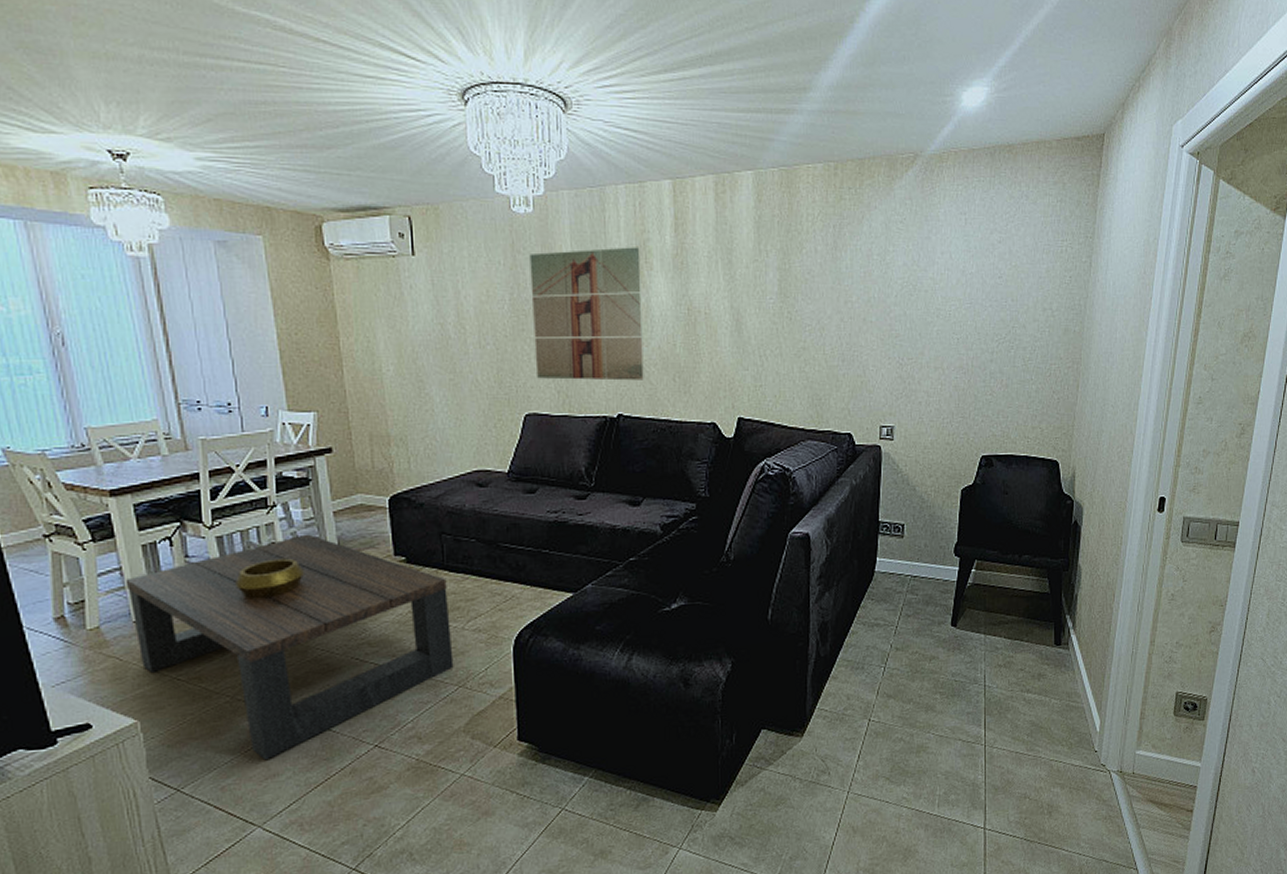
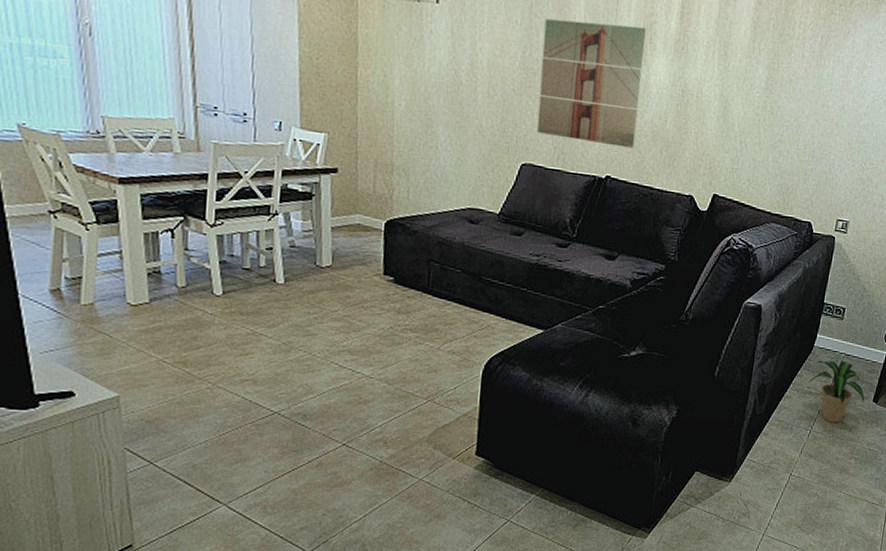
coffee table: present [125,534,454,761] -> none [123,244,430,446]
decorative bowl: present [235,558,304,600] -> none [230,262,297,298]
potted plant: none [875,583,942,656] -> present [808,360,865,423]

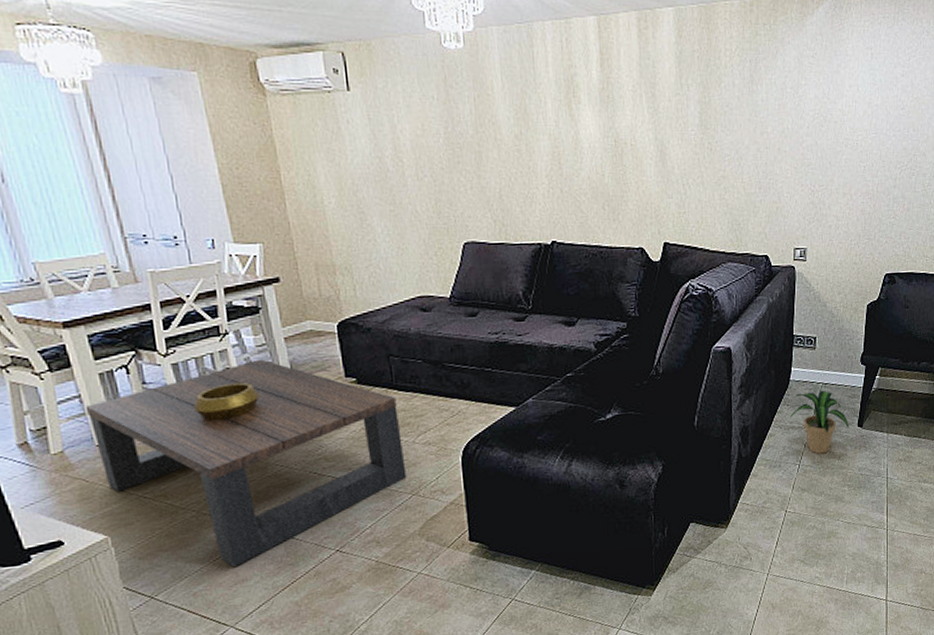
coffee table: none [123,244,430,446] -> present [85,359,407,568]
decorative bowl: none [230,262,297,298] -> present [193,382,259,422]
wall art: present [537,18,647,149] -> none [462,81,575,210]

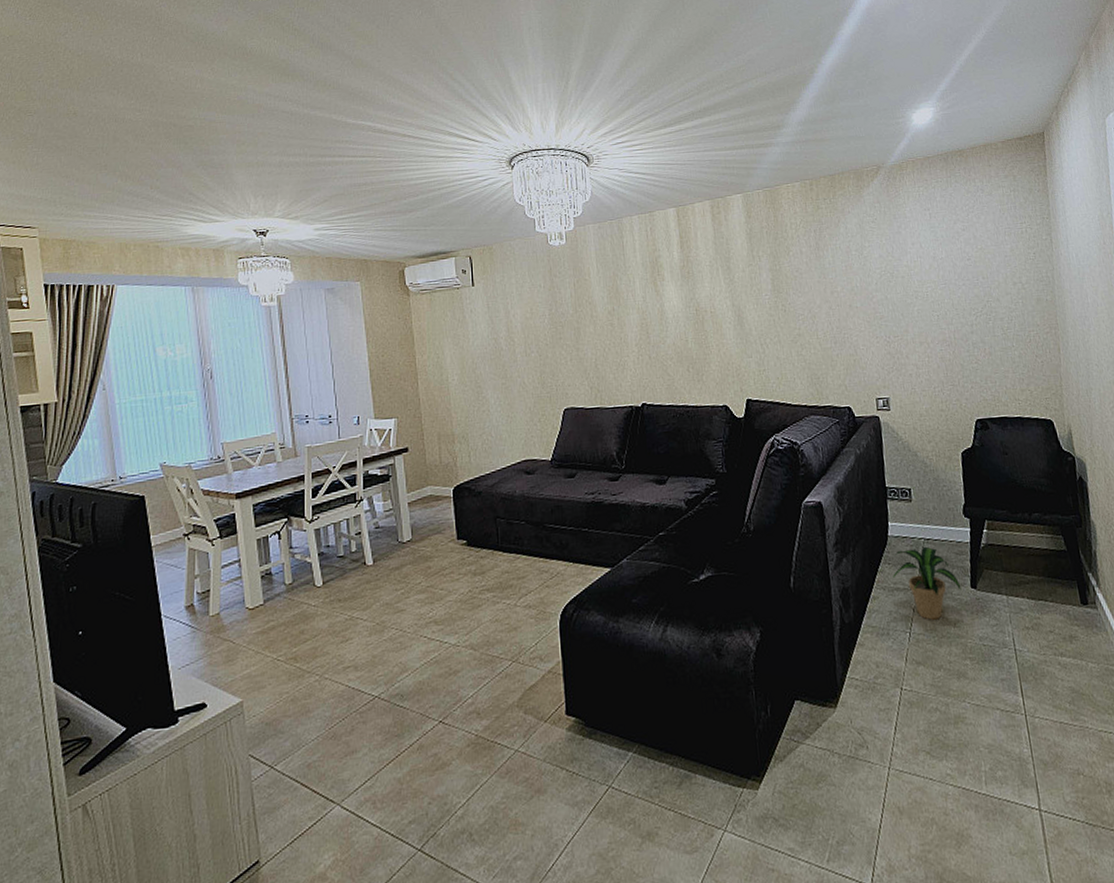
coffee table: present [85,359,407,568] -> none [242,523,508,738]
decorative bowl: present [193,382,259,422] -> none [328,545,383,584]

